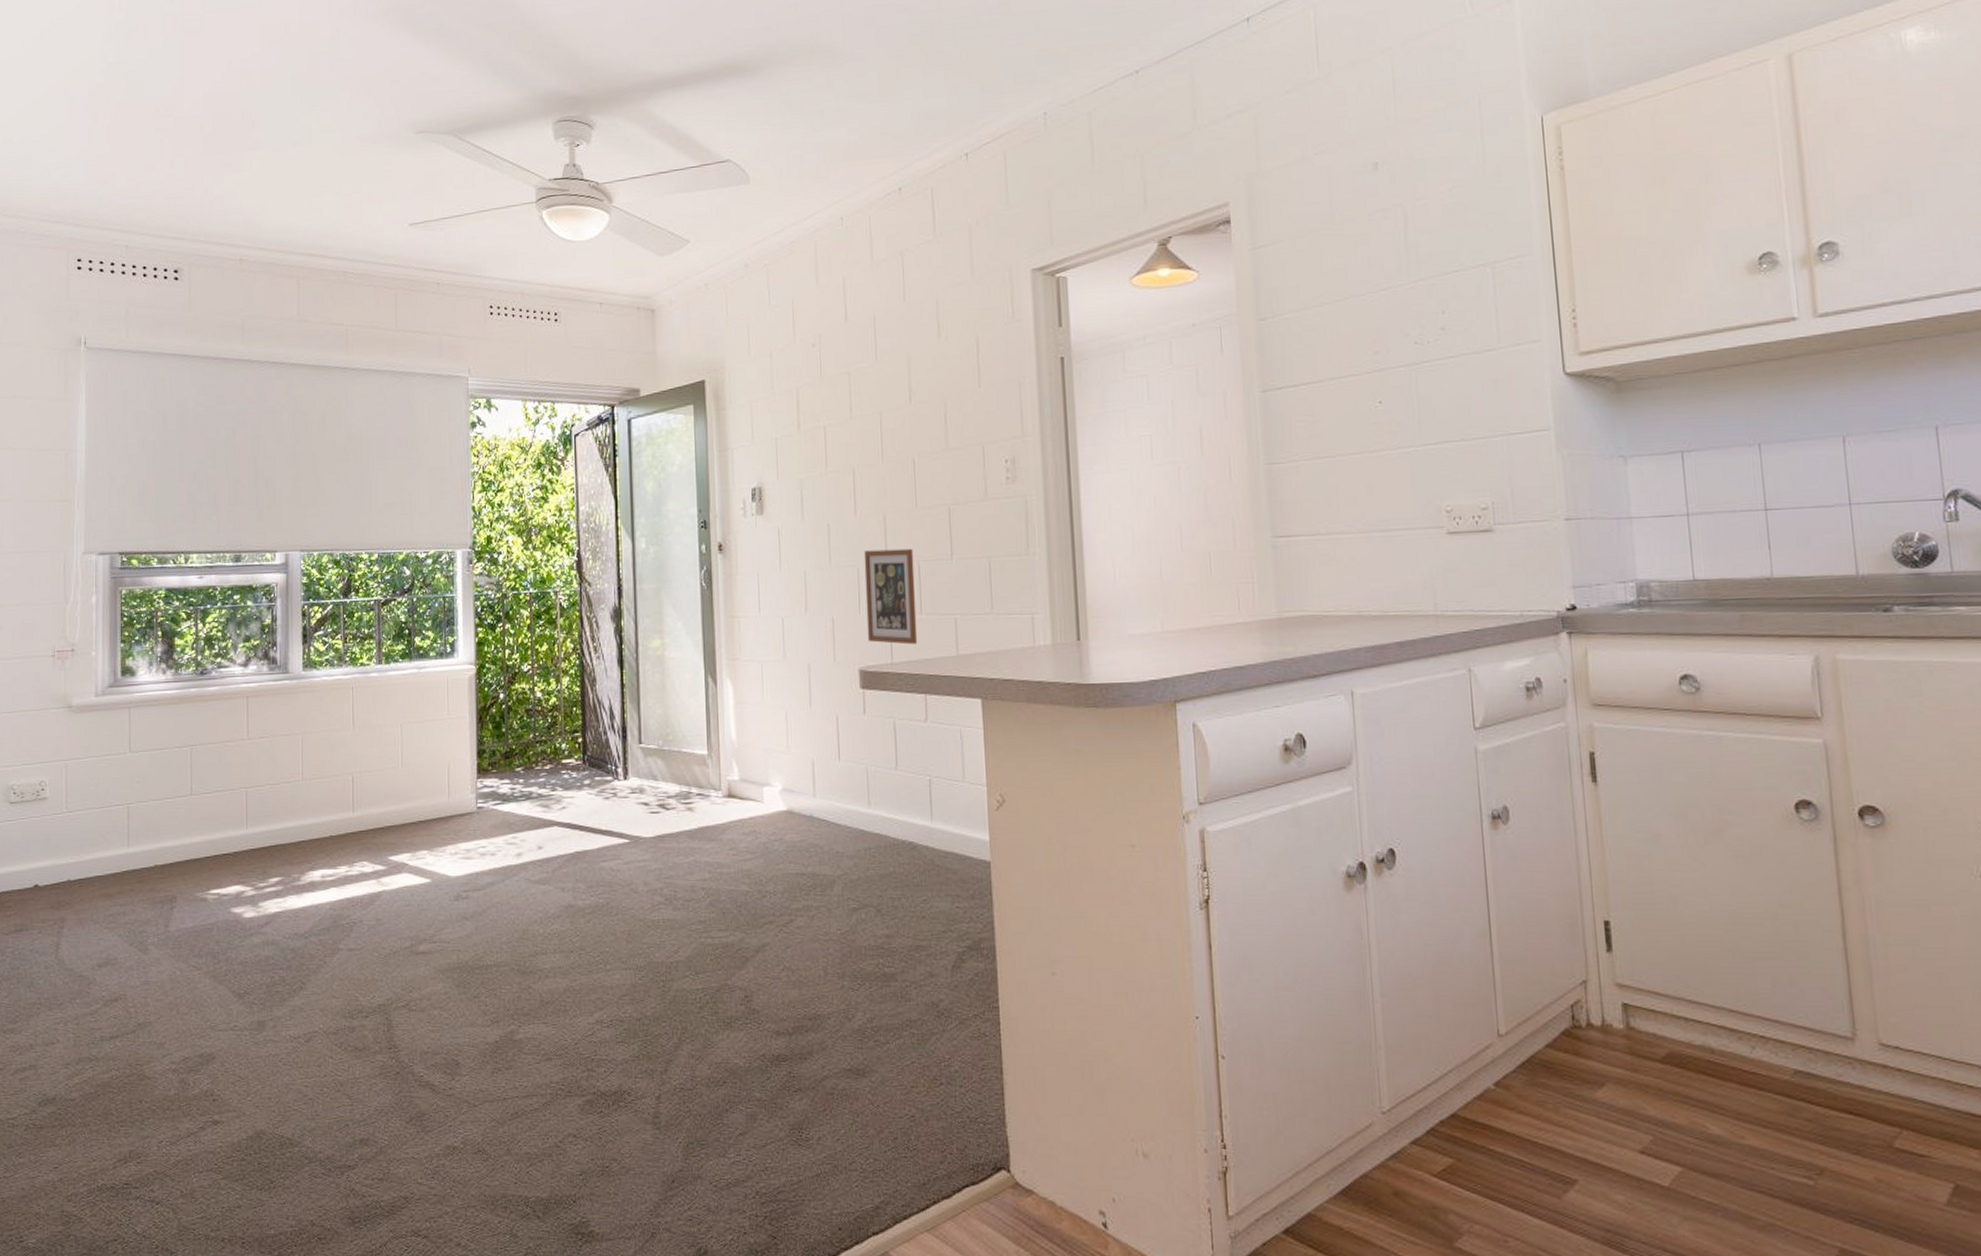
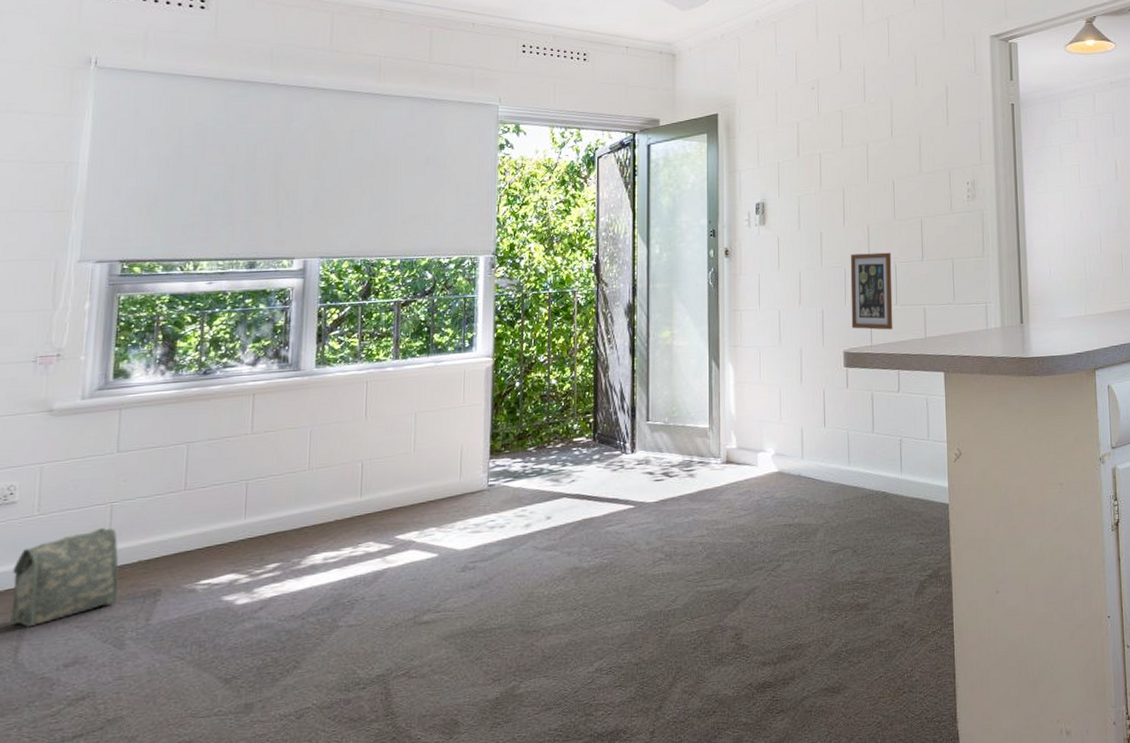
bag: none [49,829,140,924] -> present [10,528,119,628]

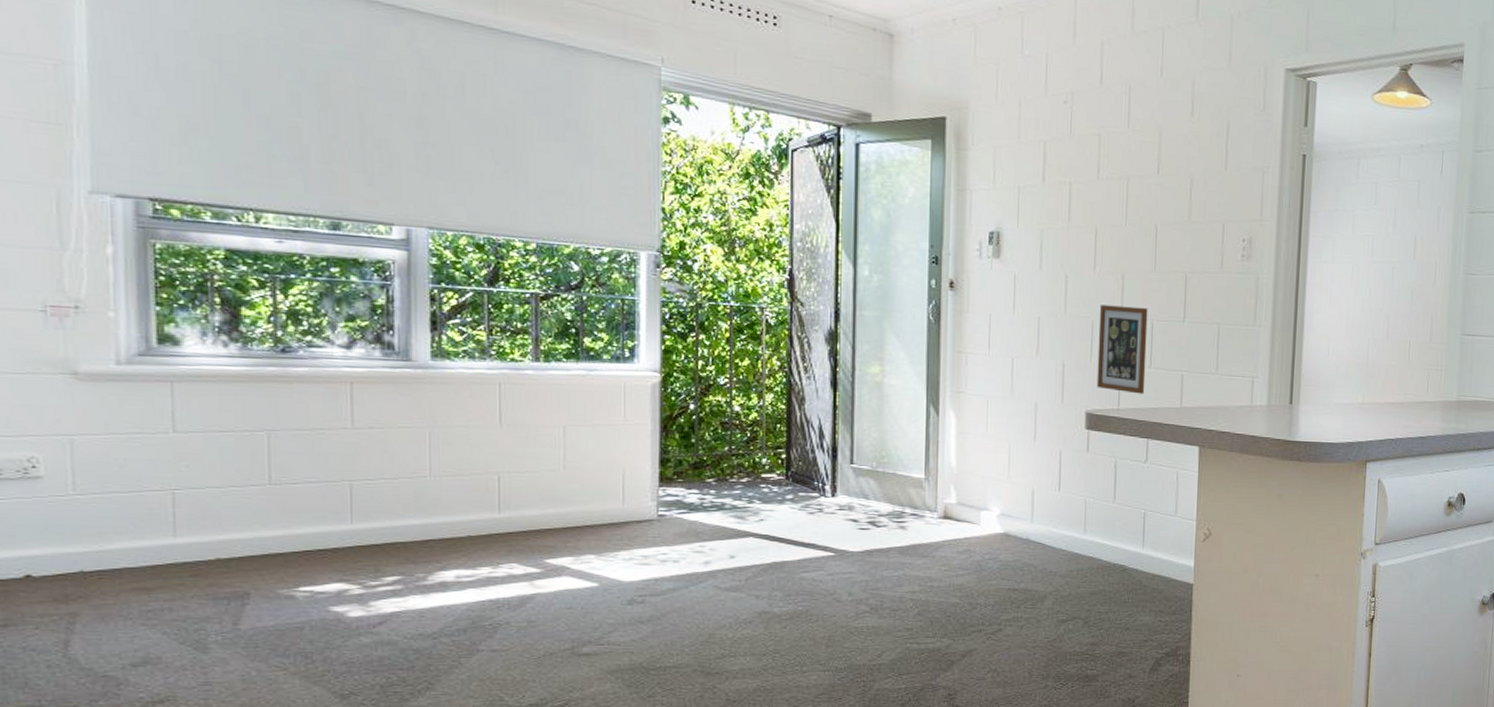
bag: present [10,528,119,628] -> none [48,517,194,620]

